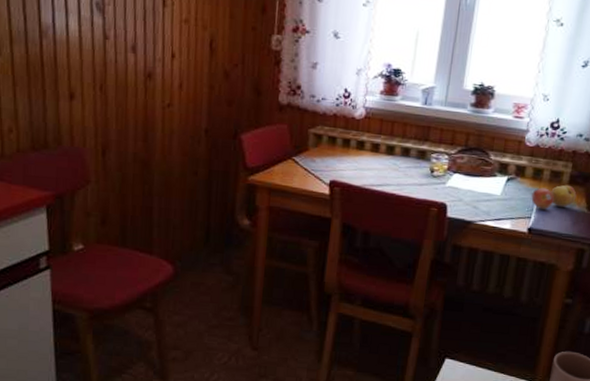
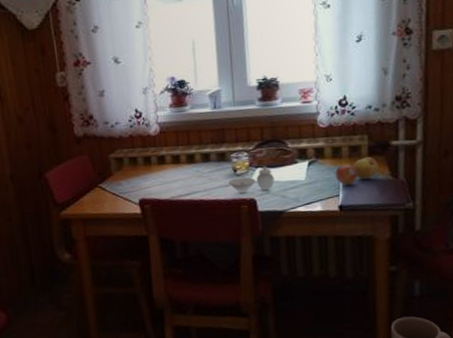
sugar bowl: none [423,172,470,198] -> present [228,166,274,194]

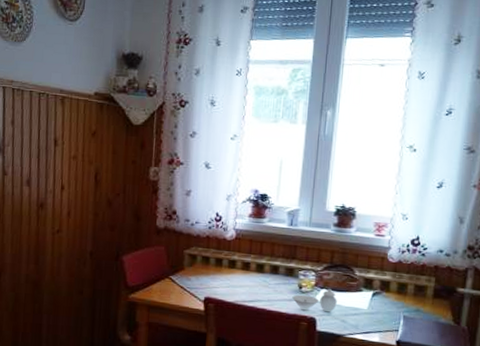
fruit: present [335,164,359,185] -> none [397,301,421,323]
fruit: present [353,156,379,180] -> none [416,298,442,320]

